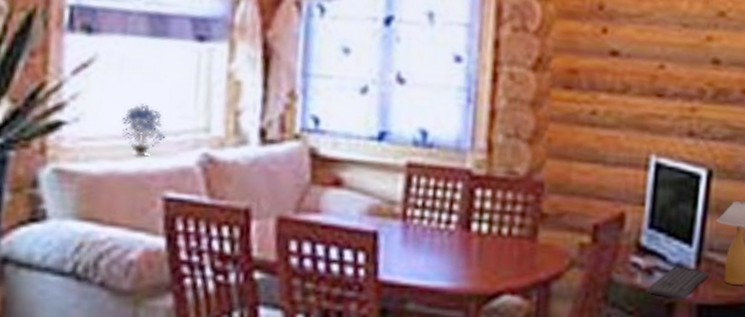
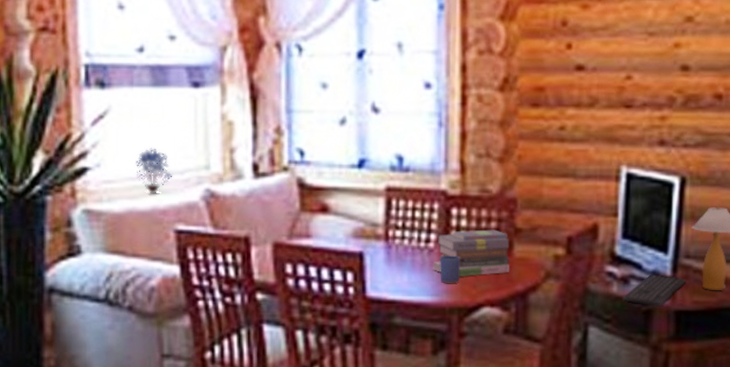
books: none [451,213,535,262] -> present [432,229,510,276]
mug: none [459,238,483,269] -> present [439,255,461,283]

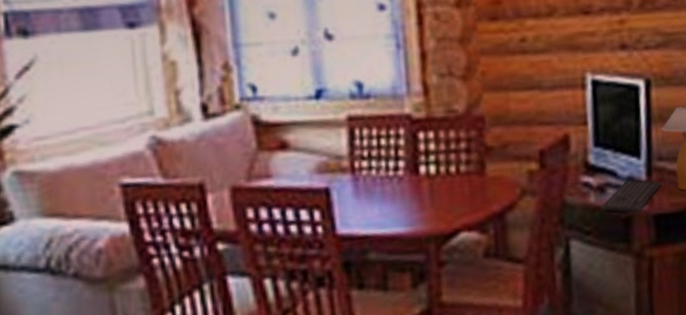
potted flower: present [136,148,173,194] -> none [70,97,113,147]
books: present [432,229,510,276] -> none [403,150,485,203]
mug: present [439,255,461,283] -> none [410,181,434,212]

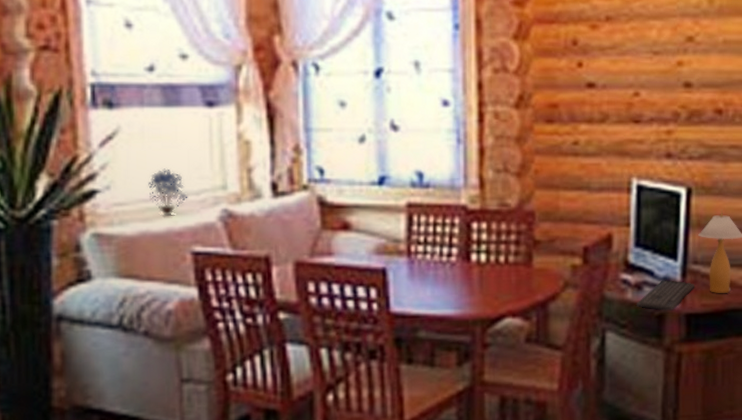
potted flower: none [70,97,113,147] -> present [148,168,188,216]

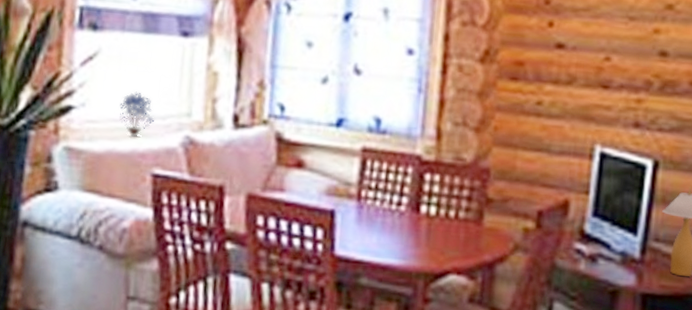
computer keyboard: present [637,280,695,311] -> none [589,255,655,288]

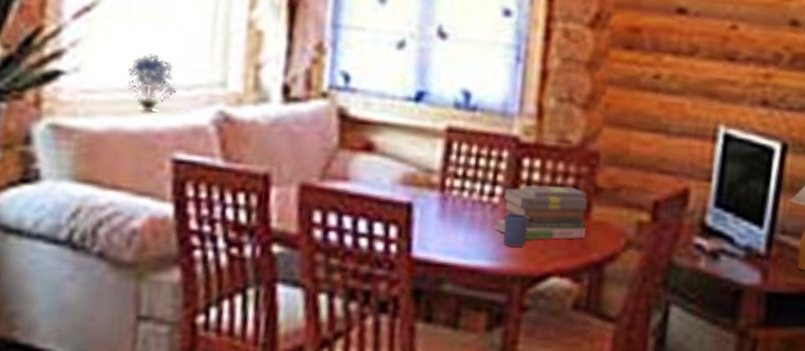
books: none [401,196,481,243] -> present [494,185,588,240]
mug: none [409,219,431,248] -> present [502,213,530,247]

